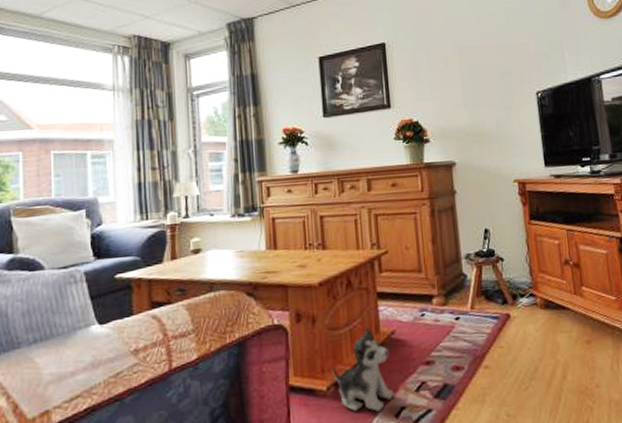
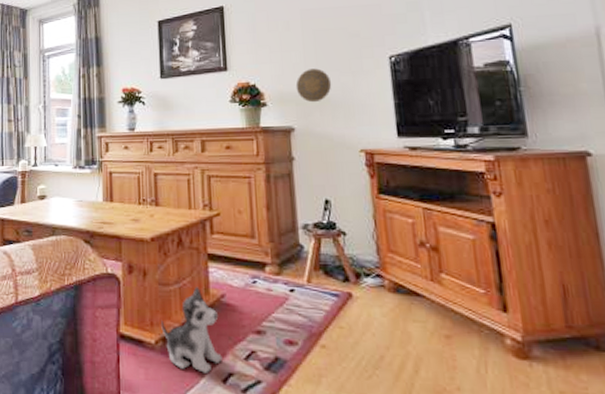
decorative plate: none [455,104,488,138] -> present [295,68,332,103]

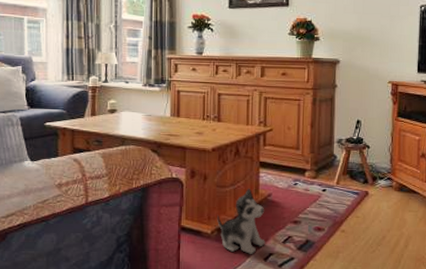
decorative plate: present [295,68,332,103] -> none [344,11,374,40]

